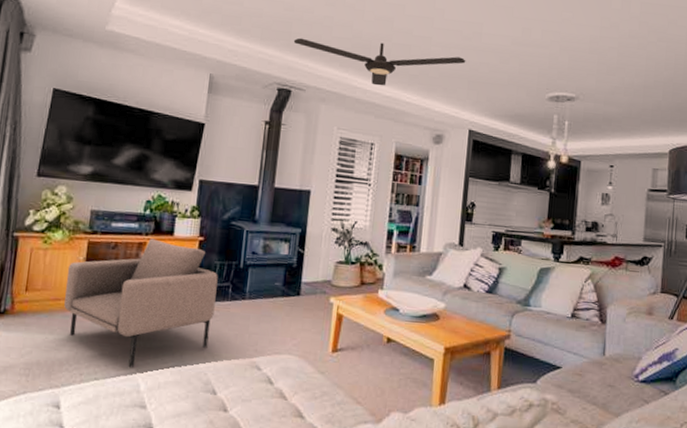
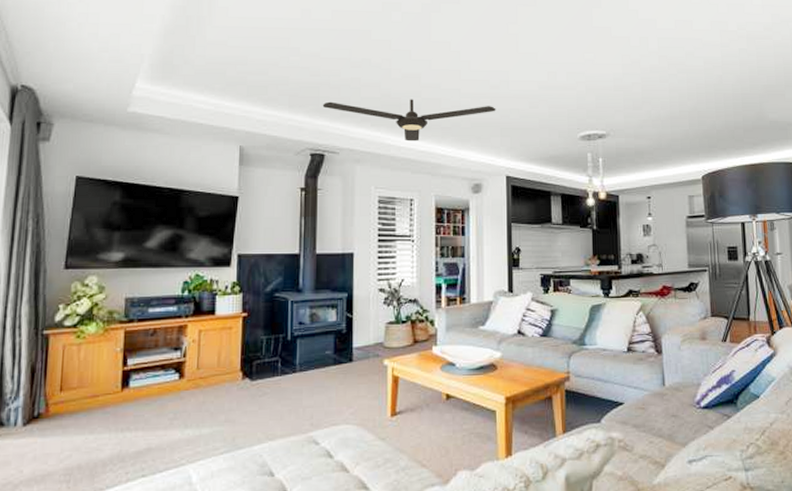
armchair: present [64,238,218,367] -> none [103,320,266,459]

